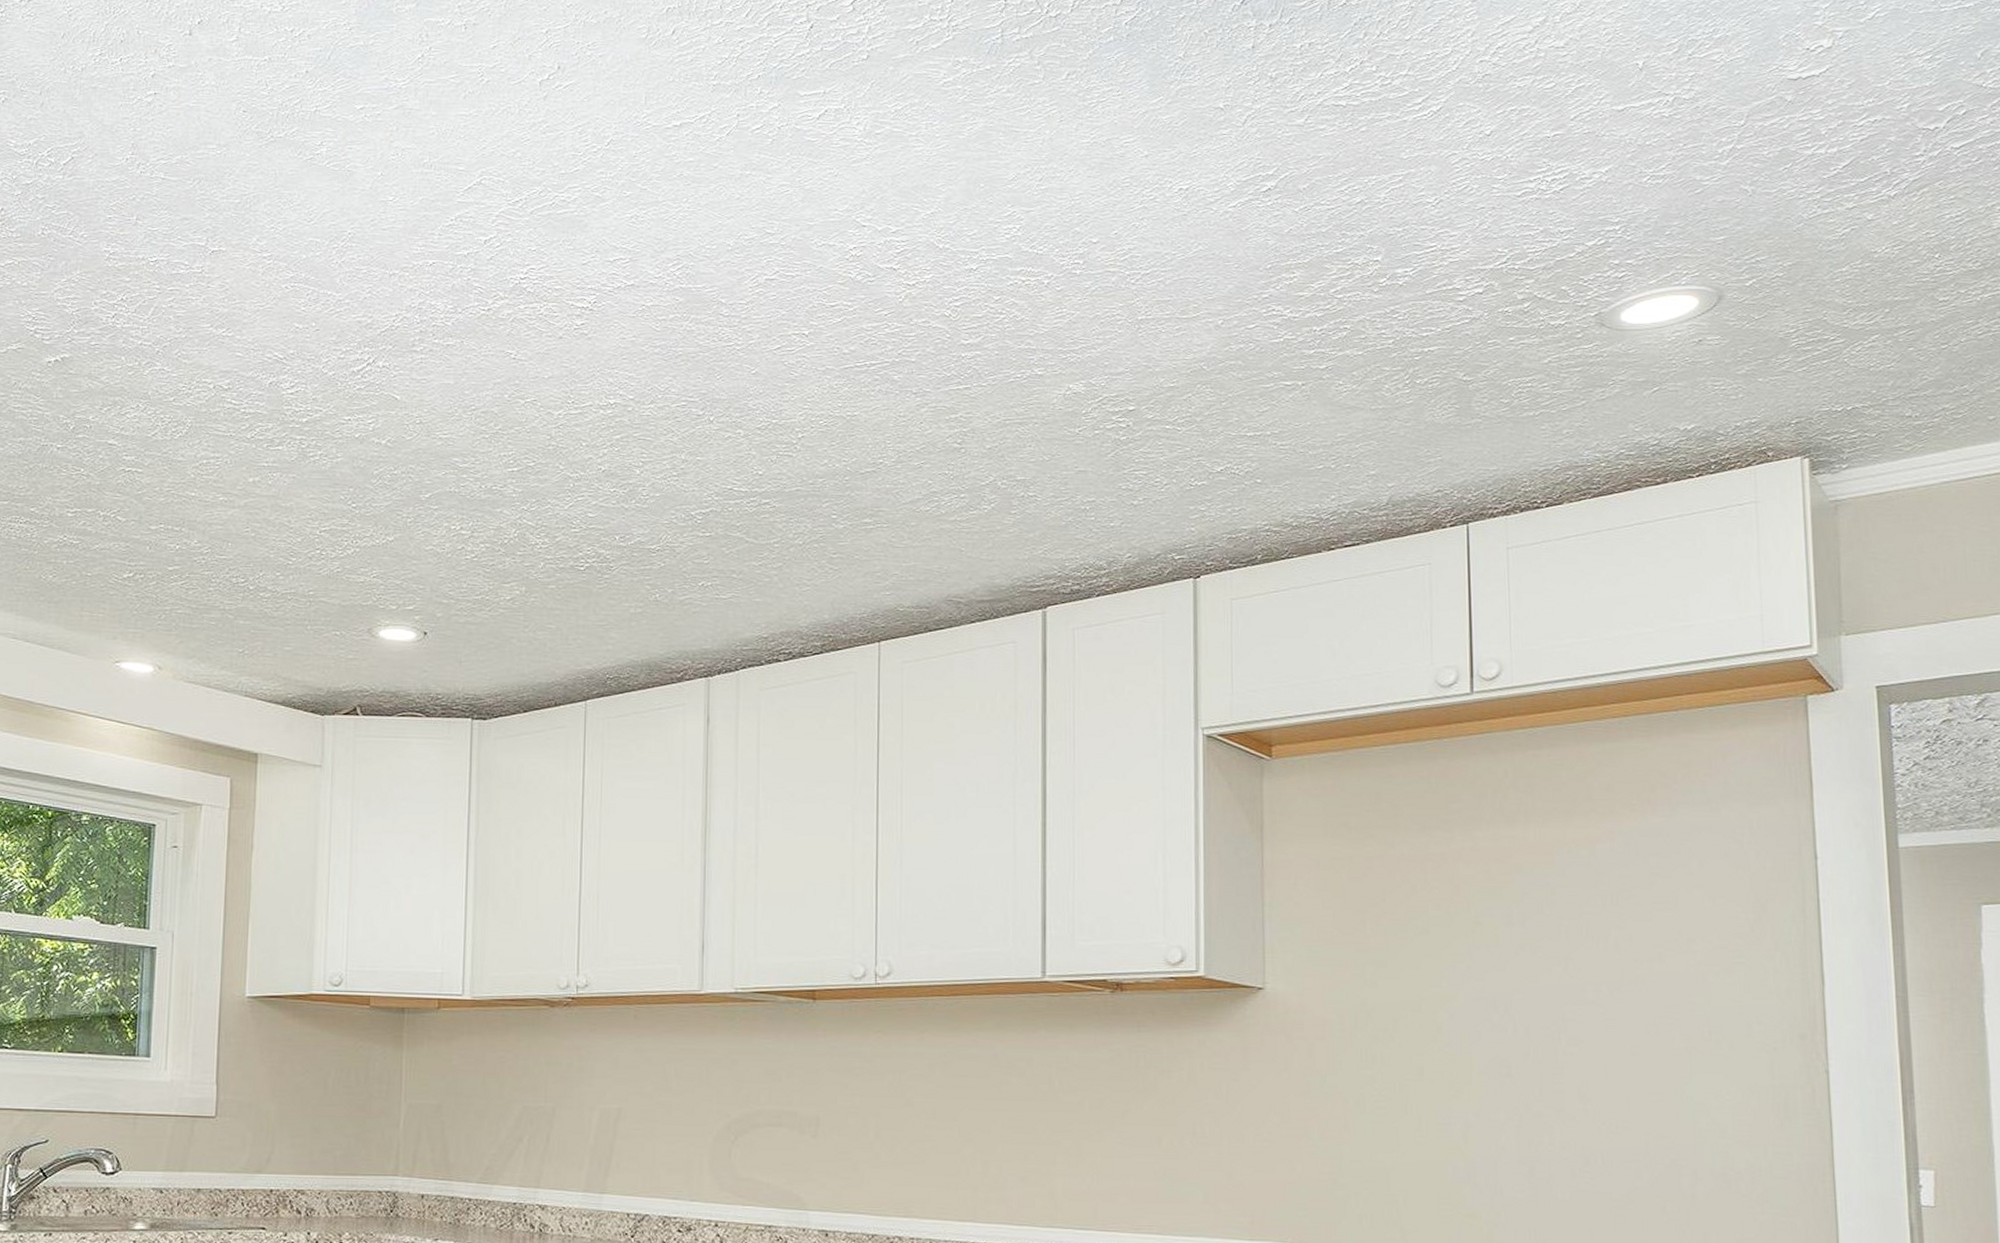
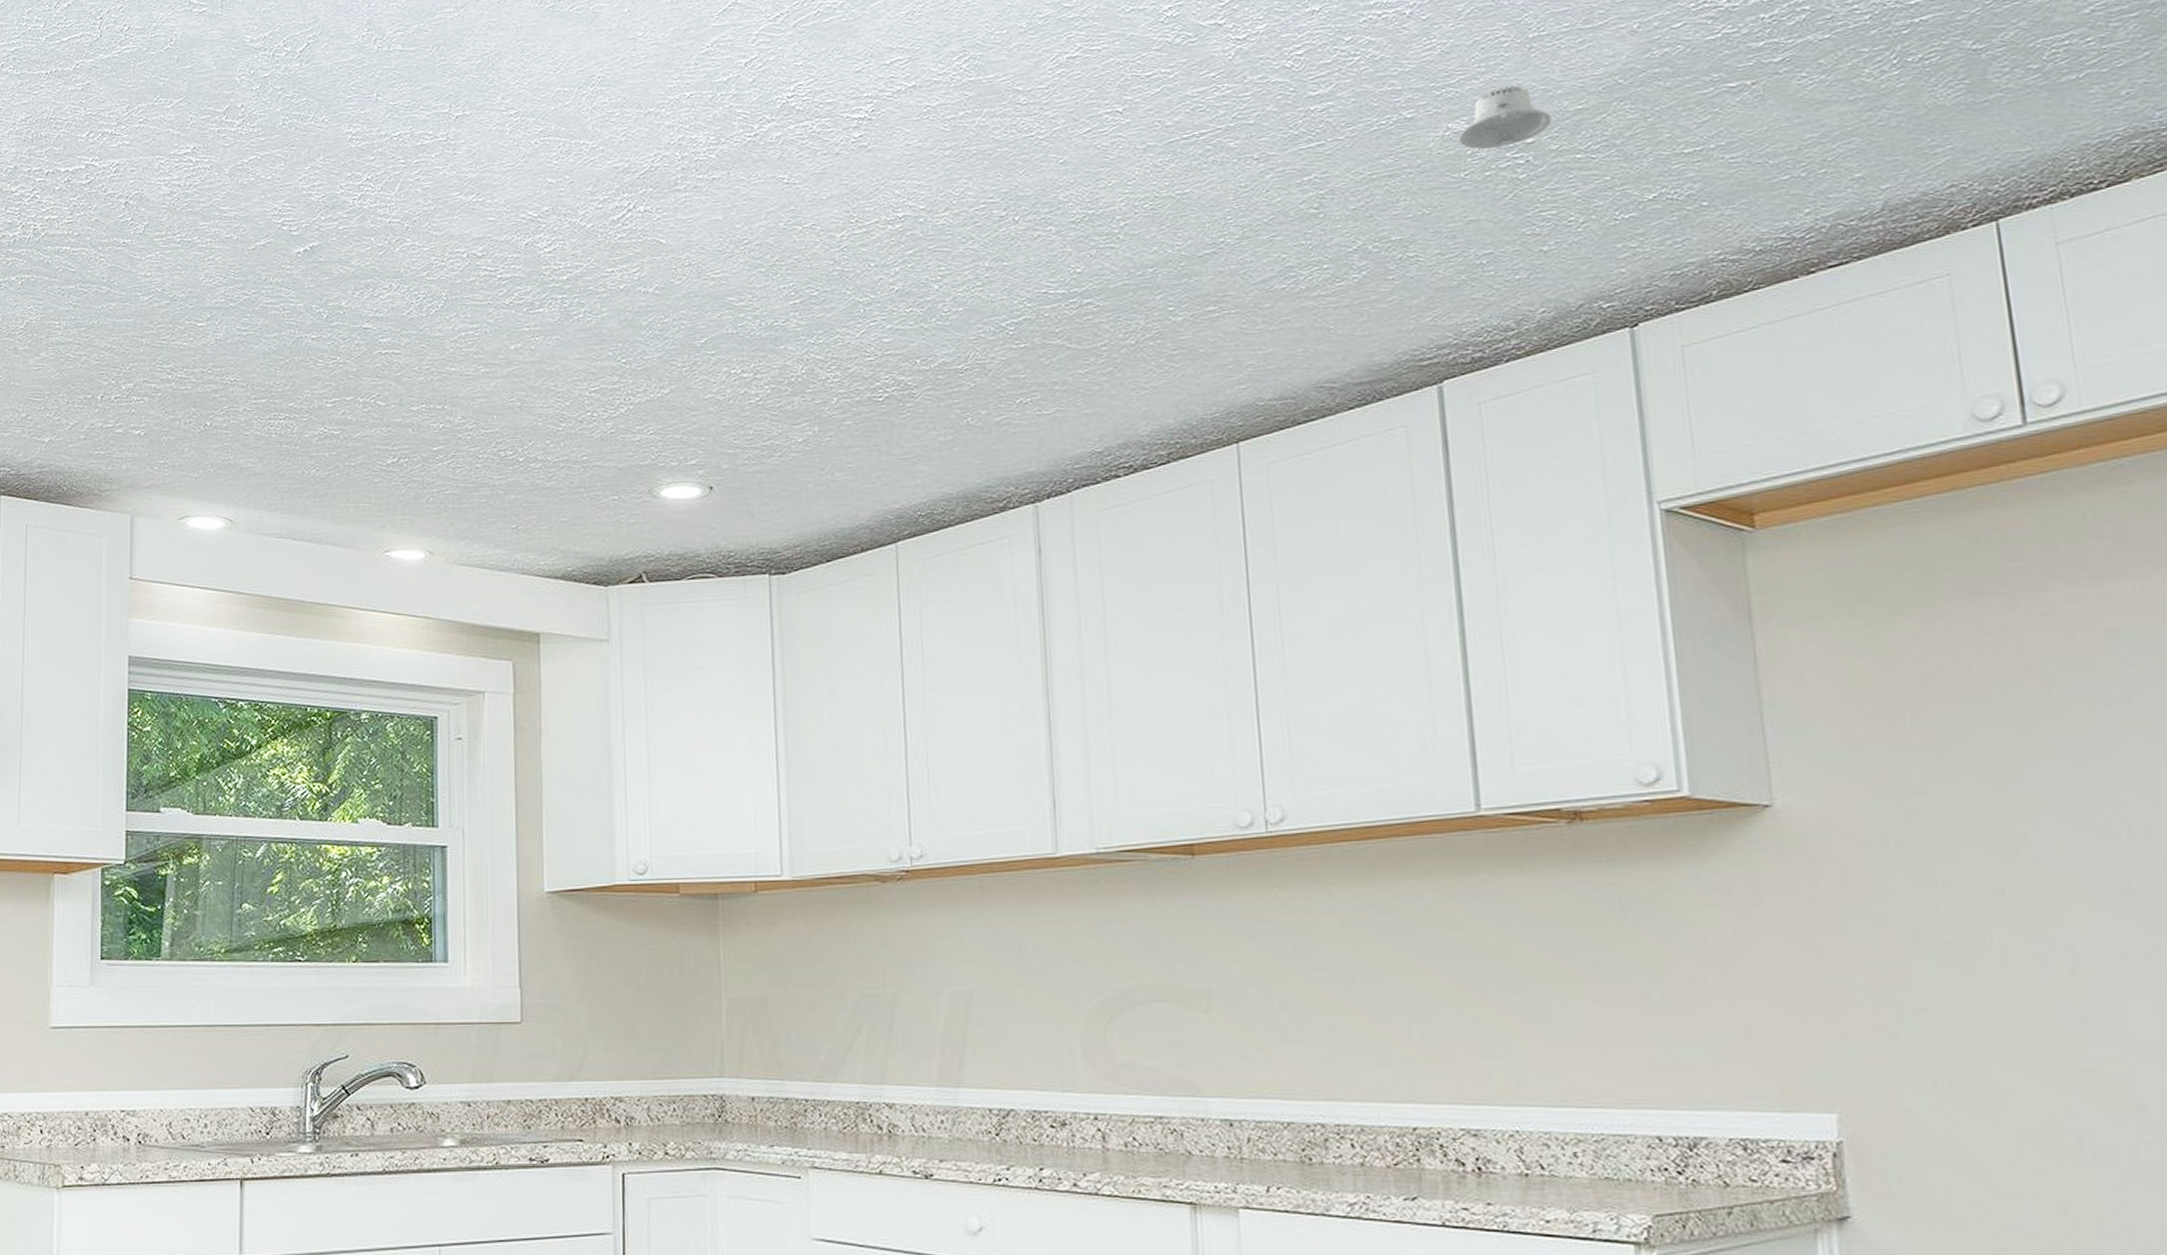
recessed light: none [1077,359,1150,412] -> present [1458,85,1552,150]

